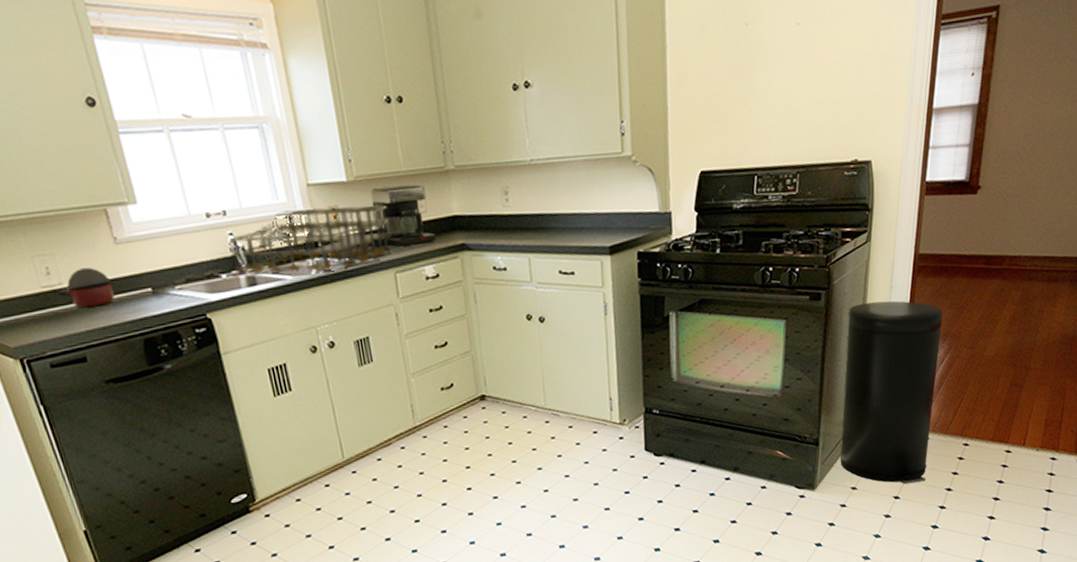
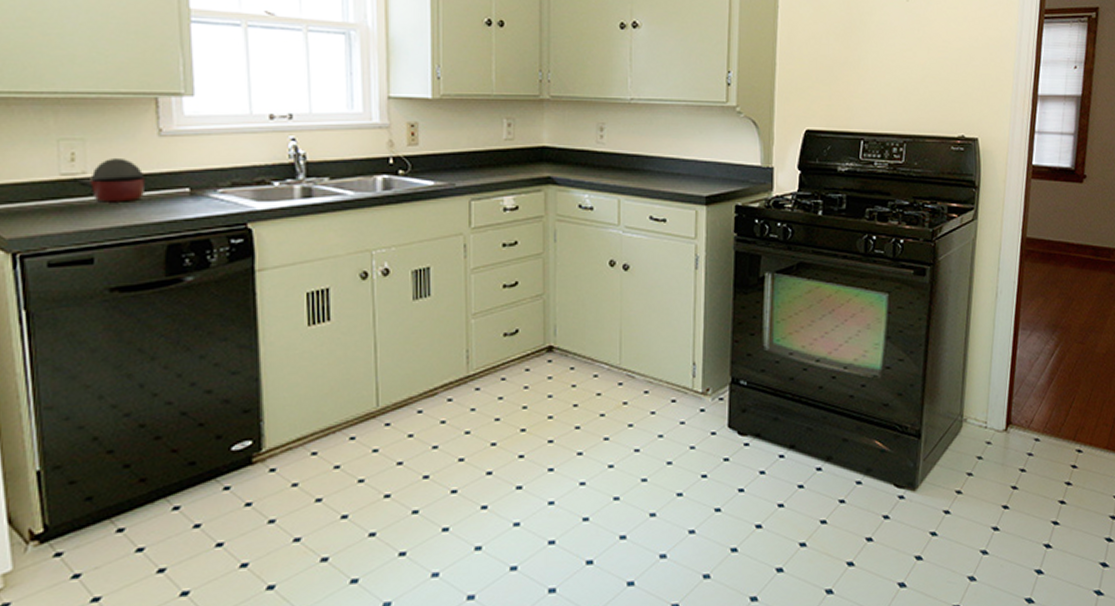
dish rack: present [229,205,392,273] -> none [290,121,472,191]
coffee maker: present [370,184,437,247] -> none [455,108,521,172]
pedal bin: present [840,301,943,485] -> none [943,283,1052,492]

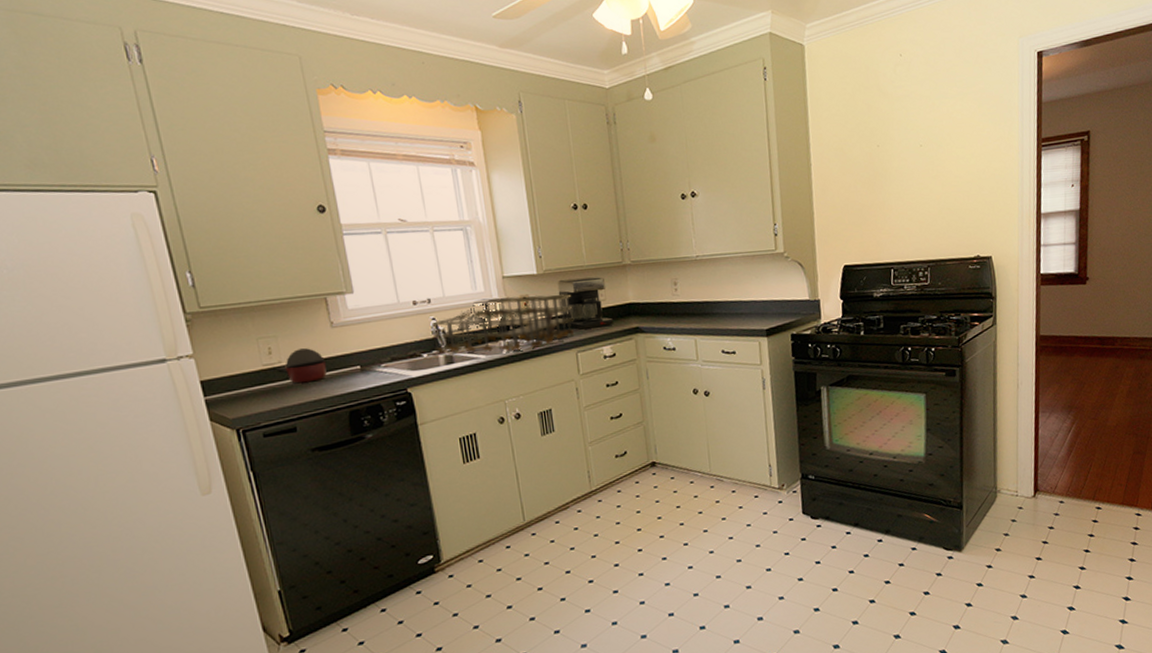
dish rack: none [290,121,472,191] -> present [432,294,575,353]
coffee maker: none [455,108,521,172] -> present [557,277,614,330]

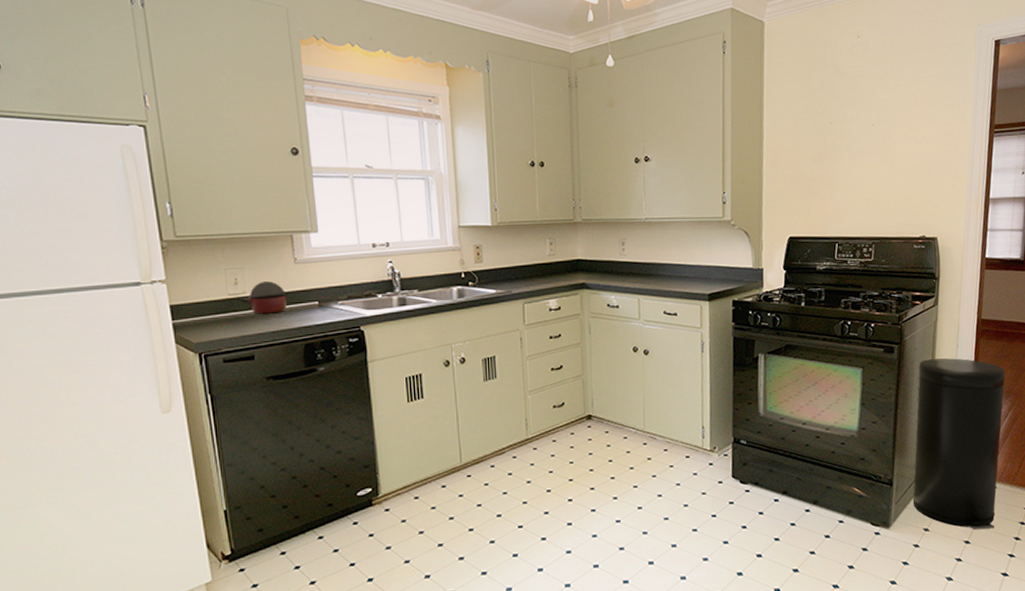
dish rack: present [432,294,575,353] -> none [388,245,524,298]
coffee maker: present [557,277,614,330] -> none [510,231,562,282]
pedal bin: none [981,376,1067,546] -> present [912,358,1005,530]

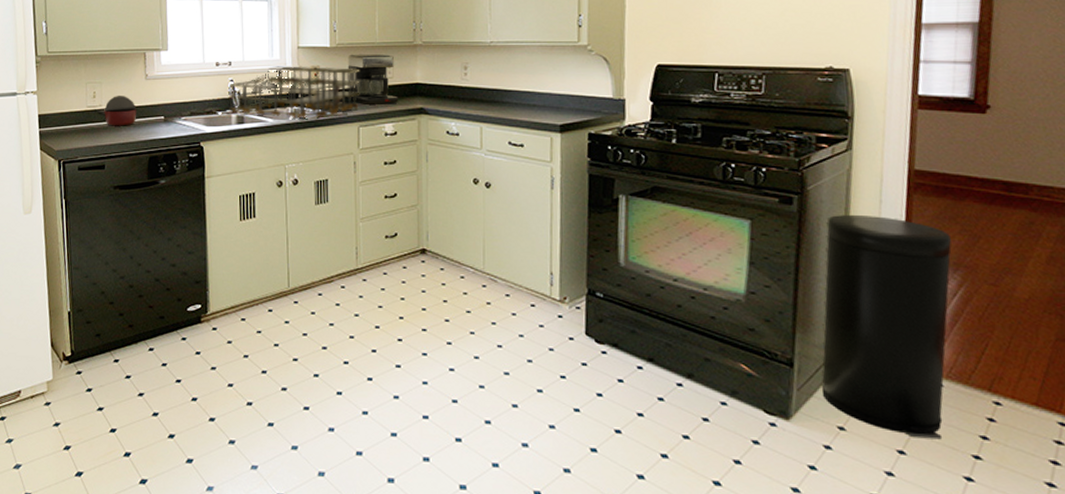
dish rack: none [388,245,524,298] -> present [229,66,360,119]
coffee maker: none [510,231,562,282] -> present [348,53,399,104]

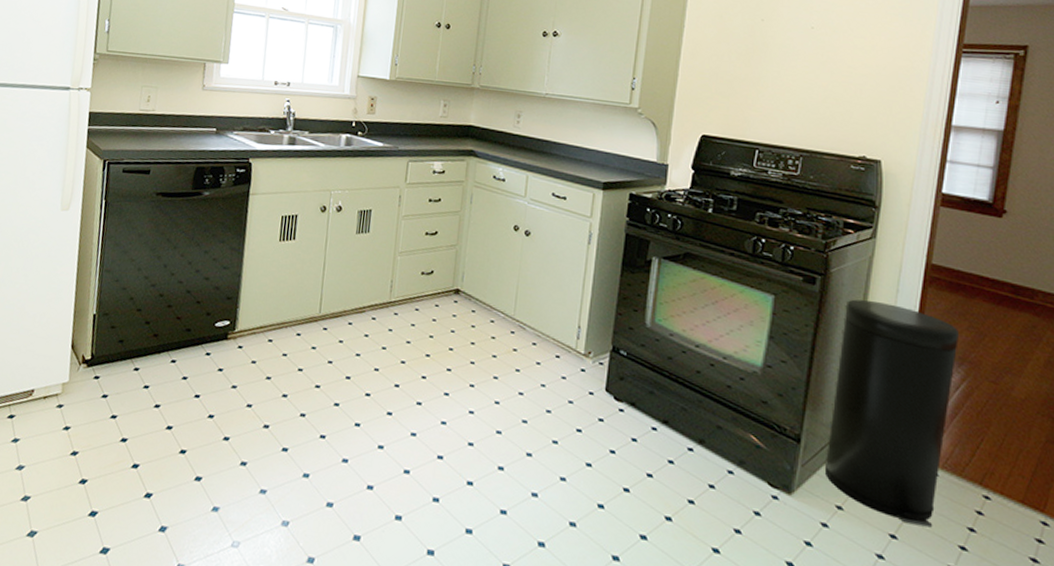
saucepan: present [95,96,137,126] -> none [147,102,190,134]
dish rack: present [229,66,360,119] -> none [282,92,416,149]
coffee maker: present [348,53,399,104] -> none [403,90,451,143]

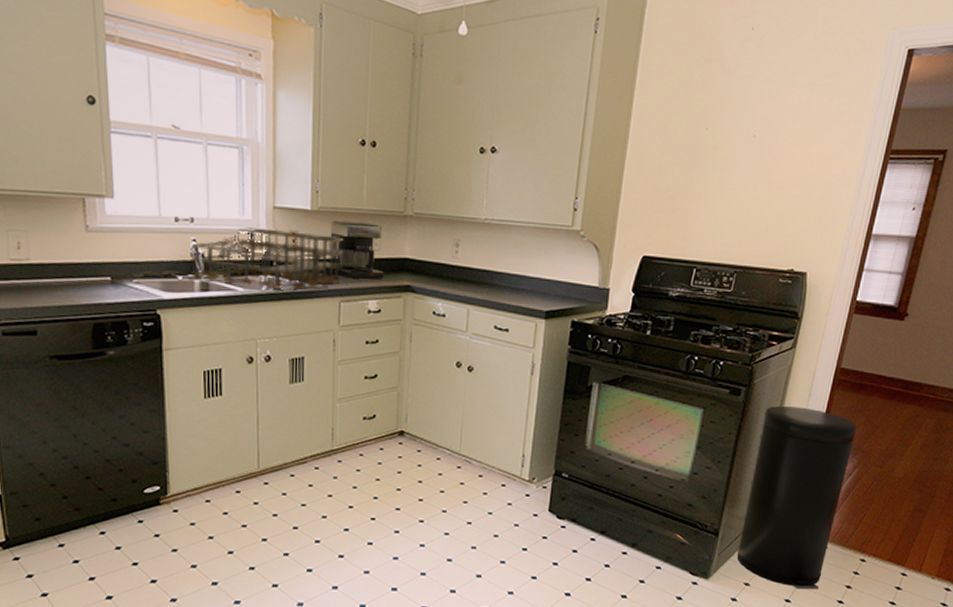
dish rack: none [282,92,416,149] -> present [191,227,344,290]
coffee maker: none [403,90,451,143] -> present [330,221,385,279]

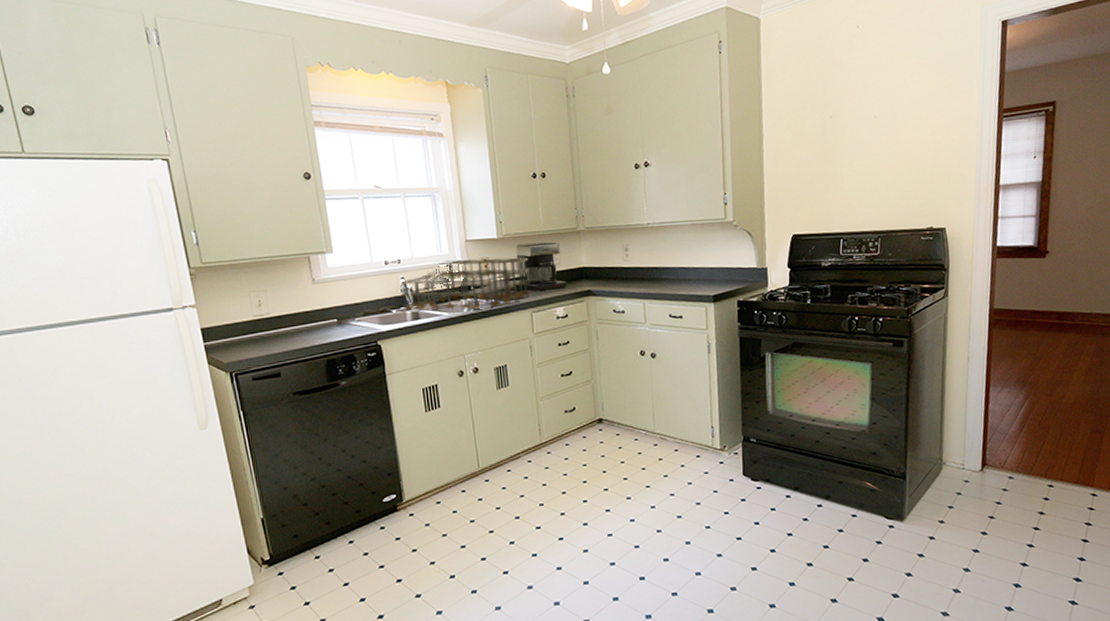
pedal bin: present [737,406,856,590] -> none [926,349,1020,521]

